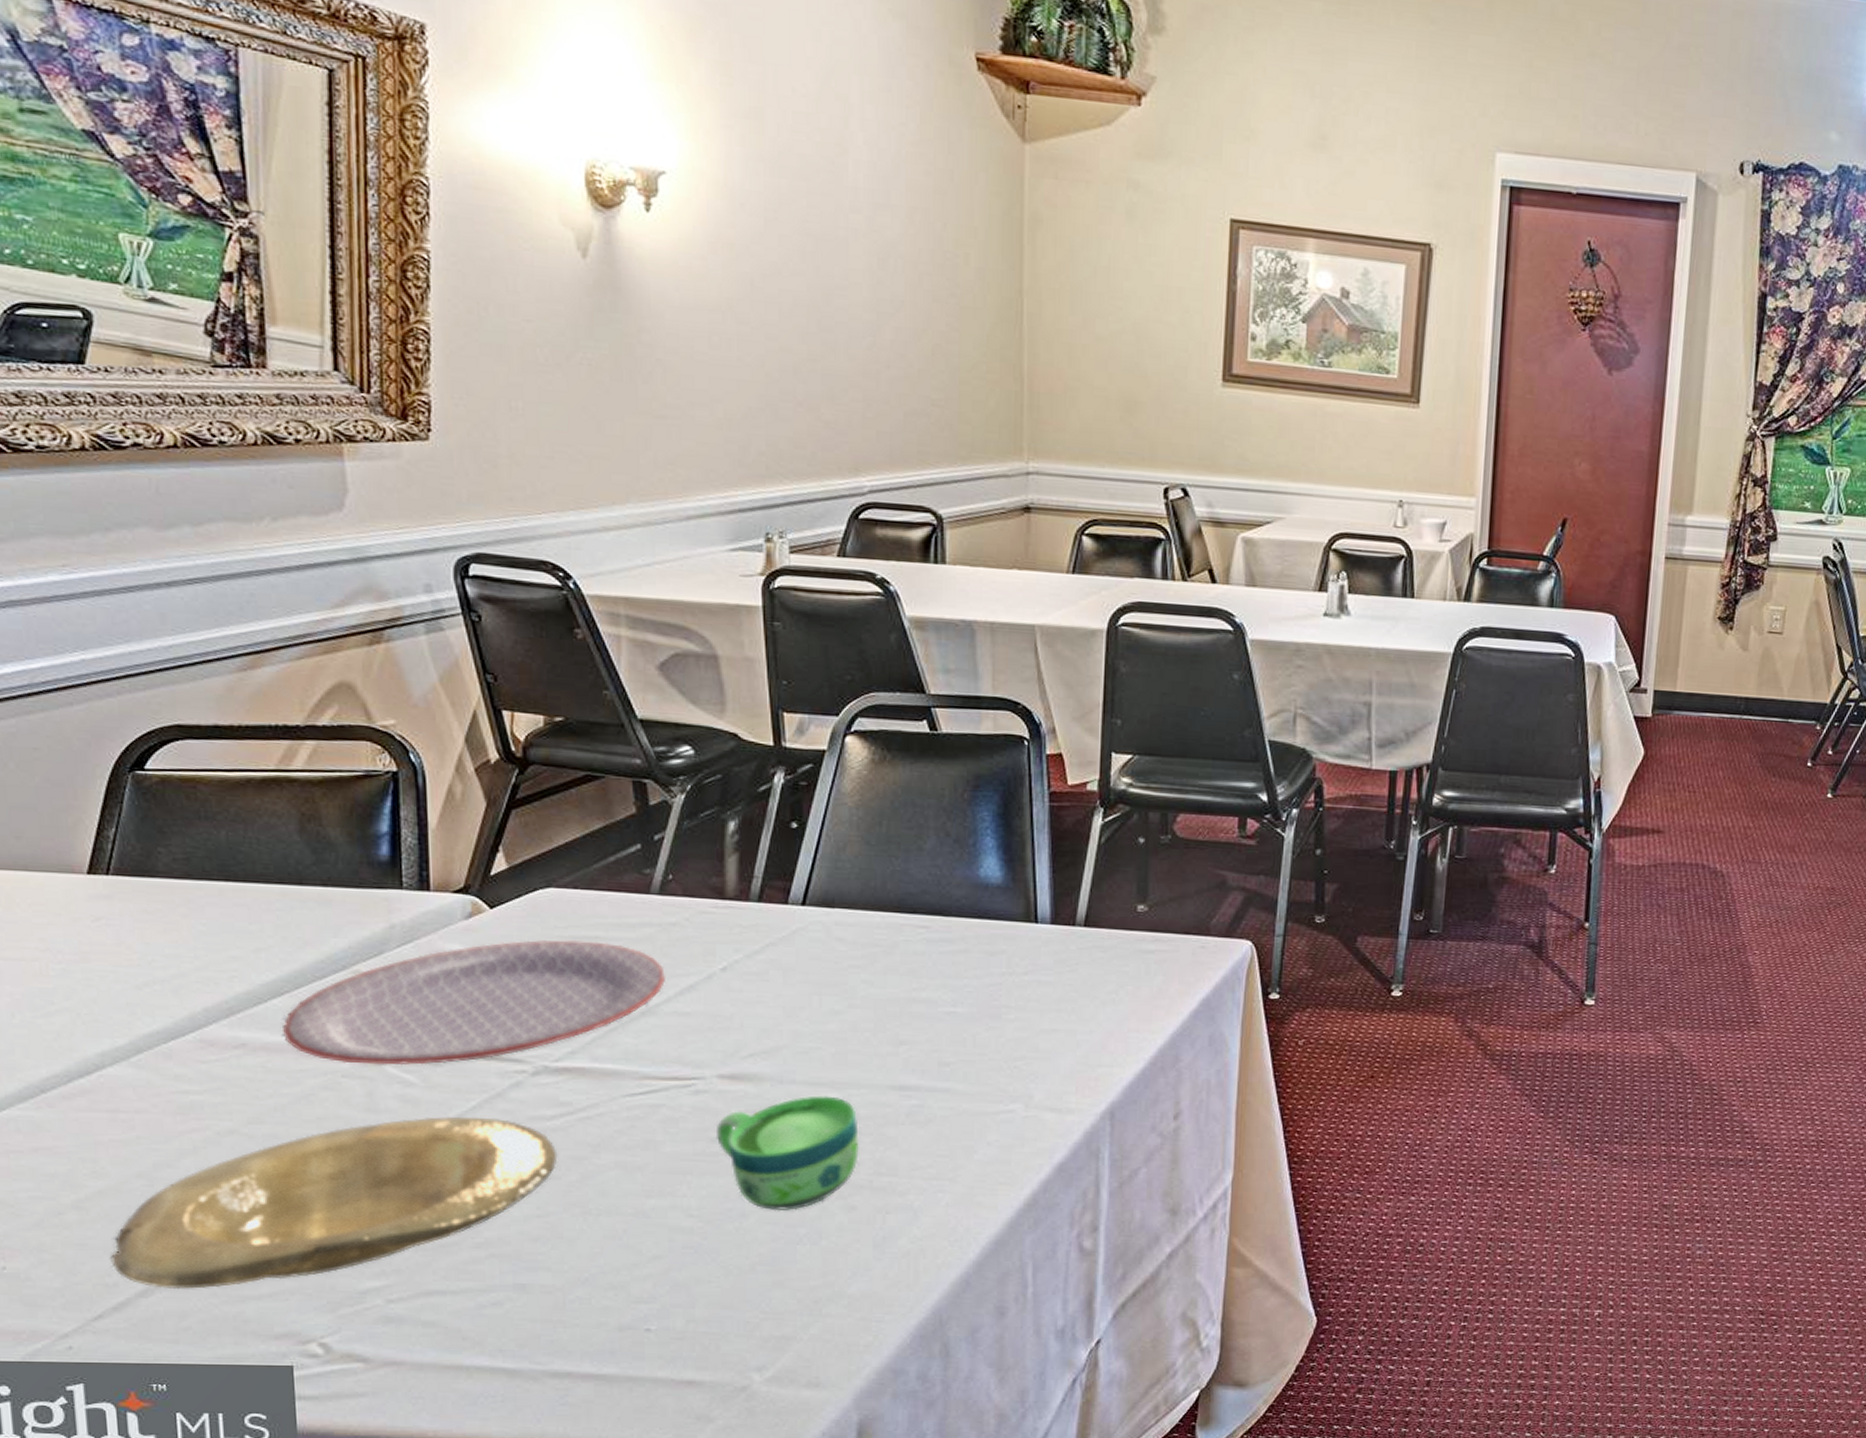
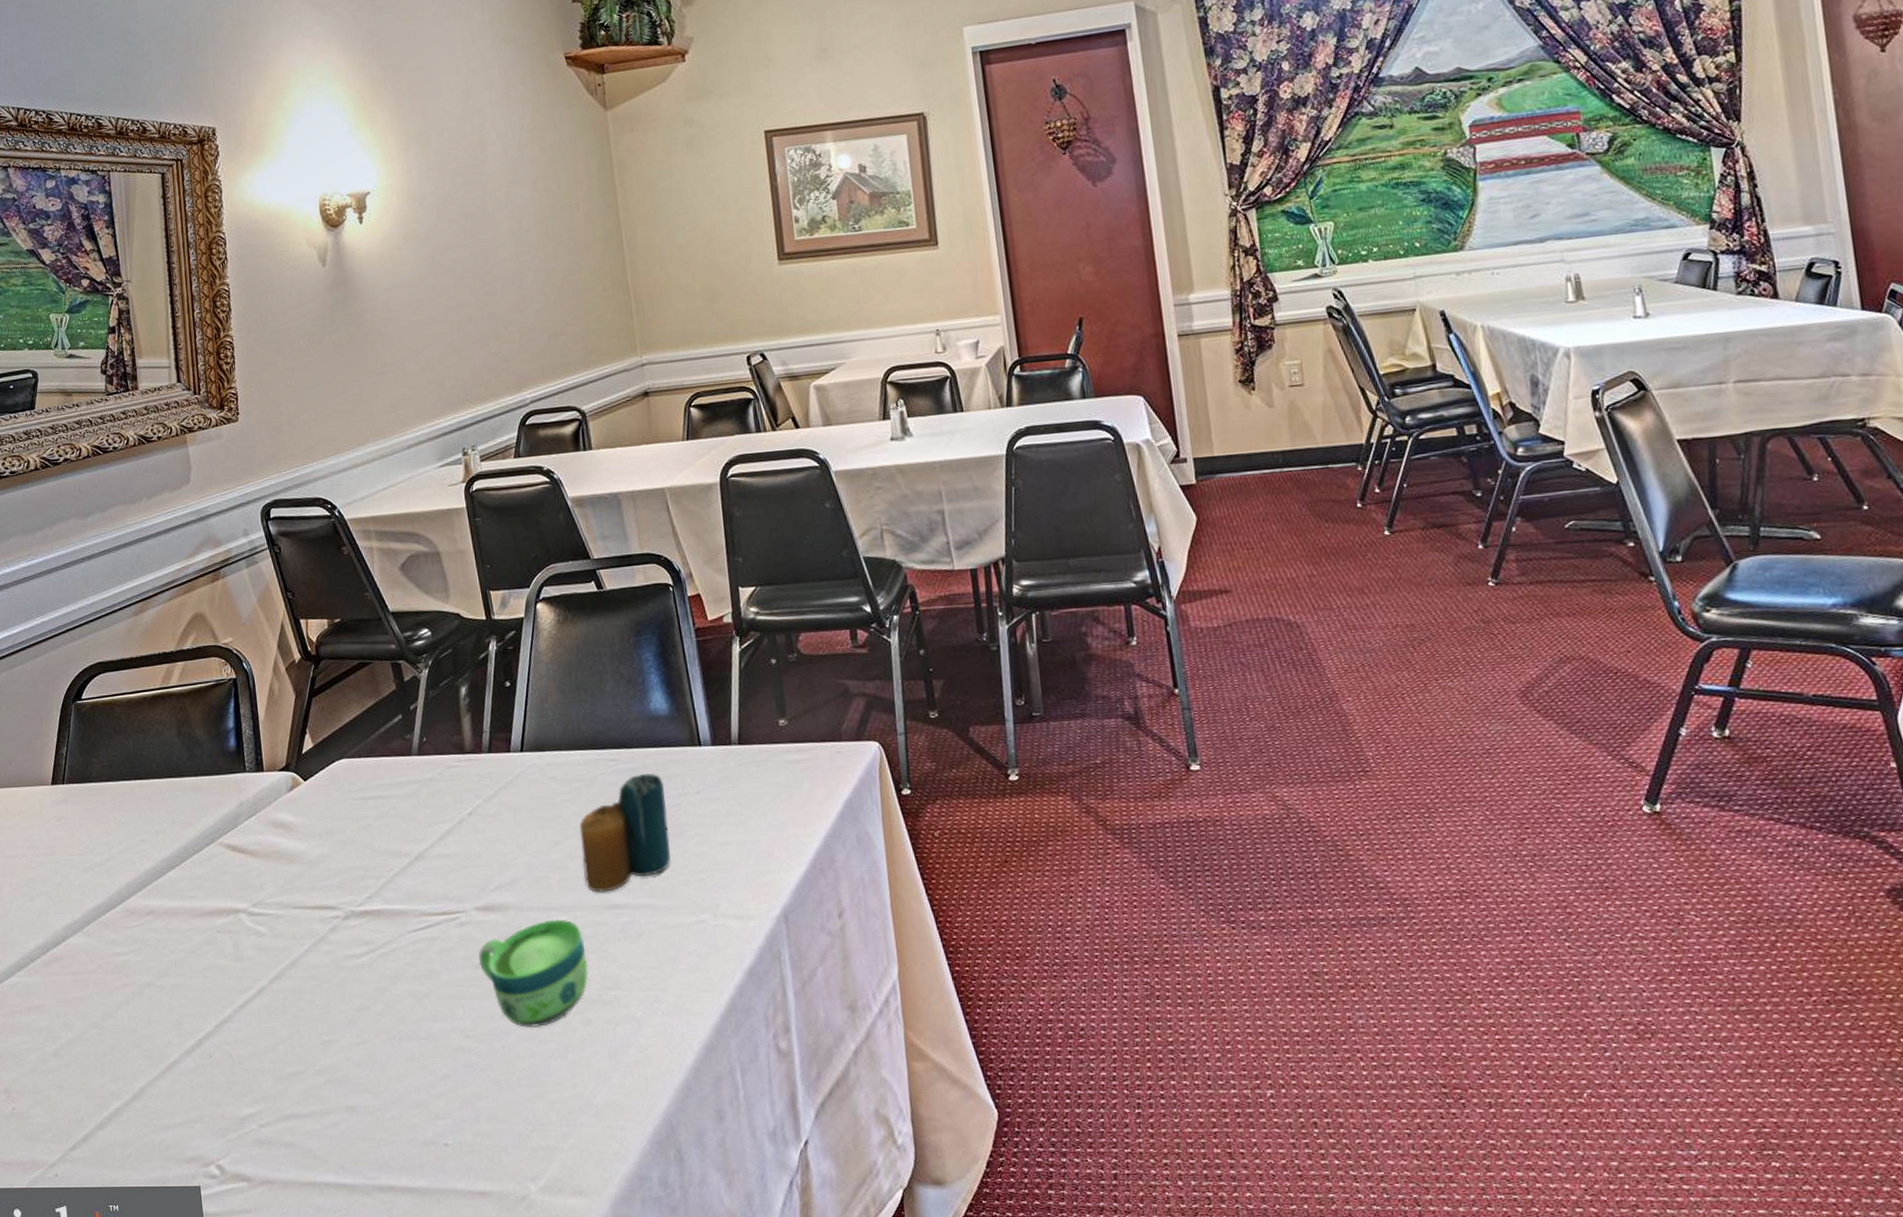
plate: present [110,1116,558,1289] -> none [78,958,368,1121]
plate: present [281,940,665,1066] -> none [176,800,429,921]
candle: none [869,945,985,1071] -> present [579,773,671,892]

